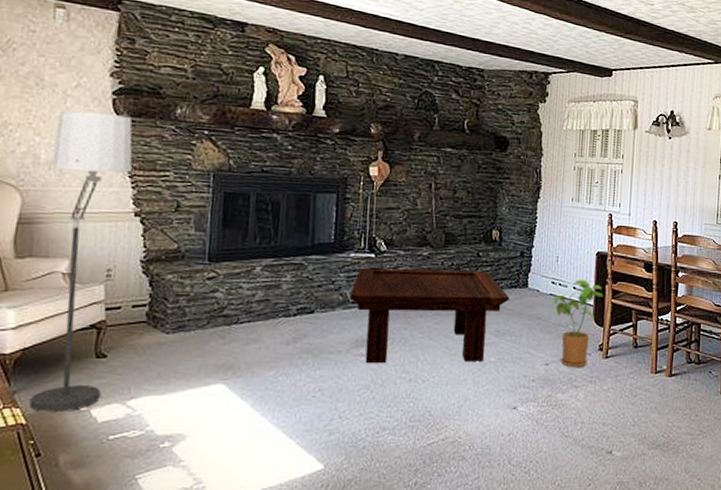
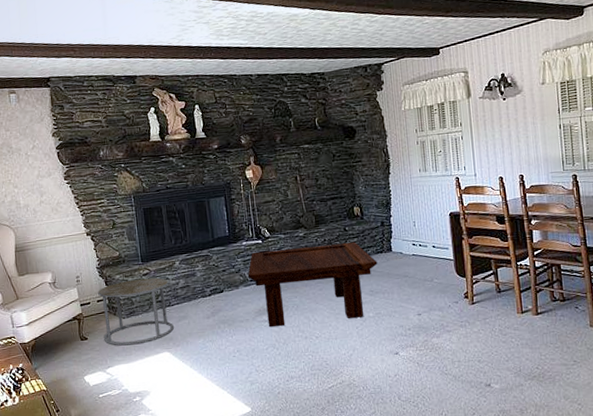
floor lamp: present [29,110,134,413] -> none [25,163,97,381]
side table: none [132,283,242,371] -> present [98,278,174,346]
house plant: present [553,279,603,368] -> none [416,238,461,316]

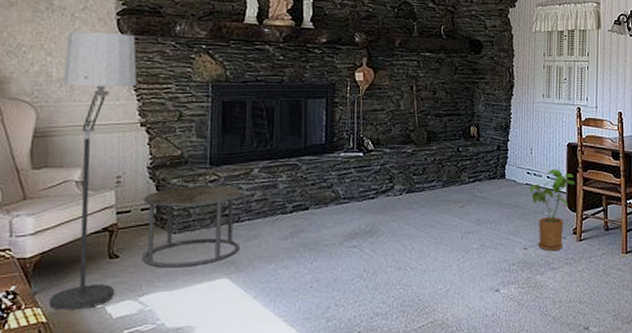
floor lamp: none [25,163,97,381] -> present [49,31,138,311]
coffee table: present [247,241,378,327] -> none [341,164,489,253]
house plant: none [416,238,461,316] -> present [529,169,574,251]

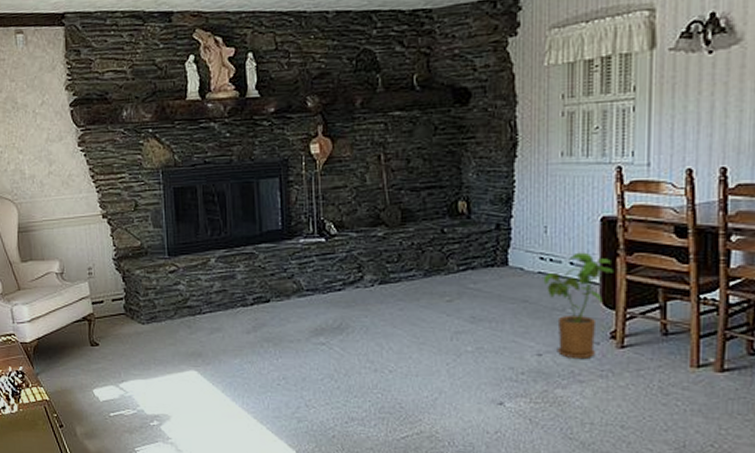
floor lamp: present [49,31,138,311] -> none [32,125,109,393]
side table: present [142,186,242,268] -> none [113,276,204,358]

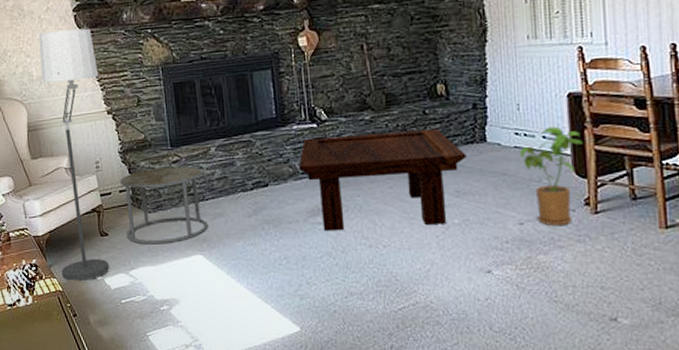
floor lamp: none [32,125,109,393] -> present [38,28,119,282]
side table: none [113,276,204,358] -> present [120,166,208,245]
coffee table: none [303,248,485,352] -> present [298,128,467,230]

